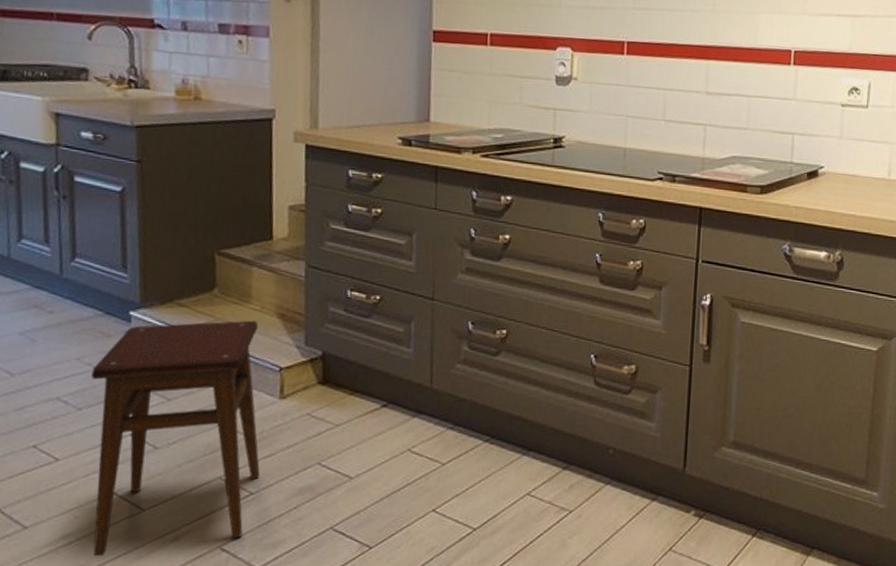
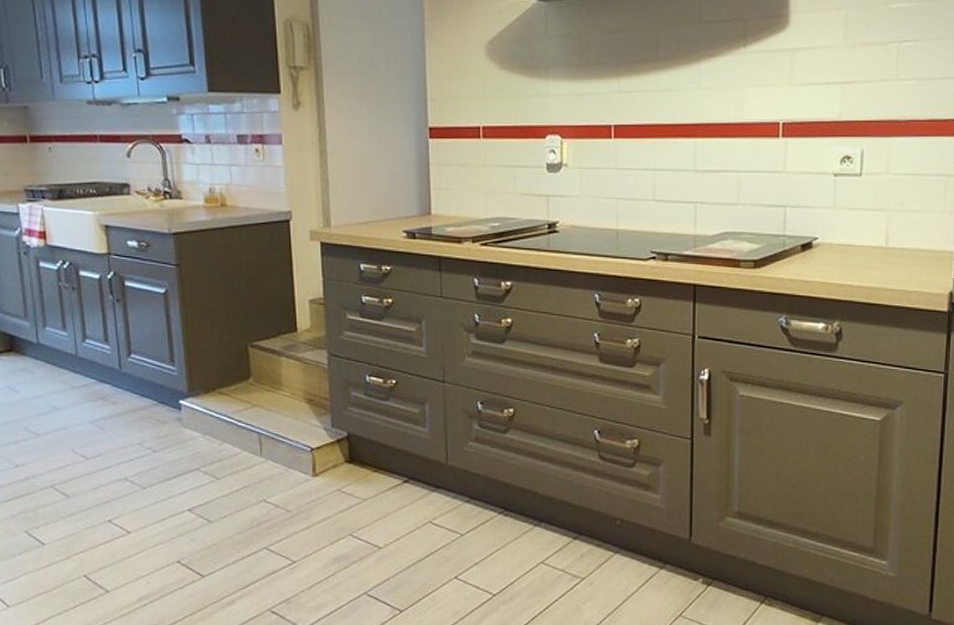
stool: present [91,320,260,557] -> none [152,405,299,617]

